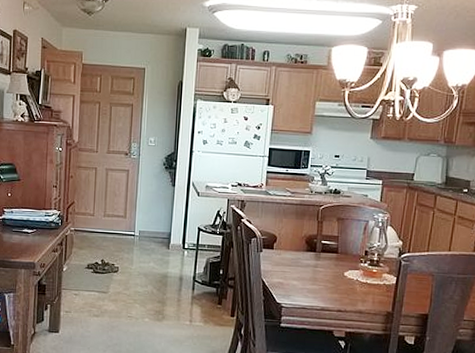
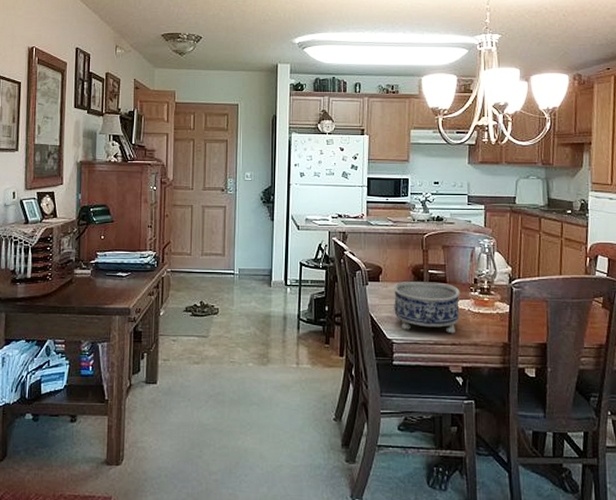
decorative bowl: none [285,250,351,302] -> present [394,282,460,334]

